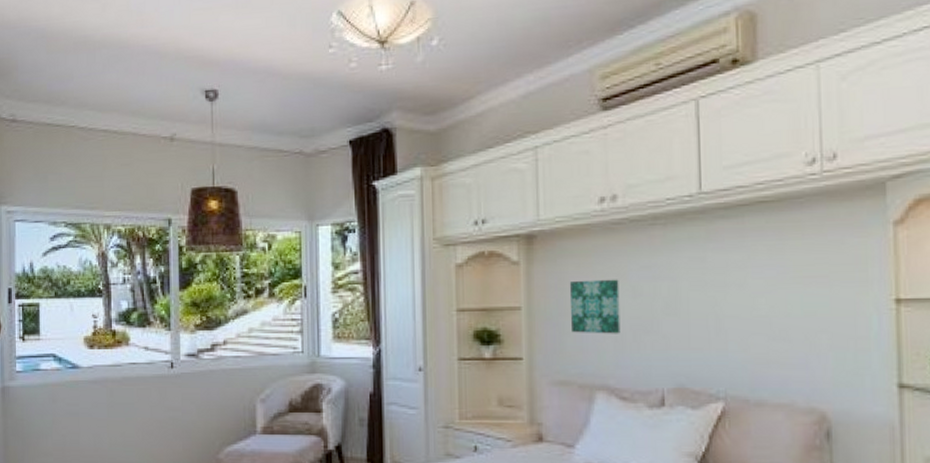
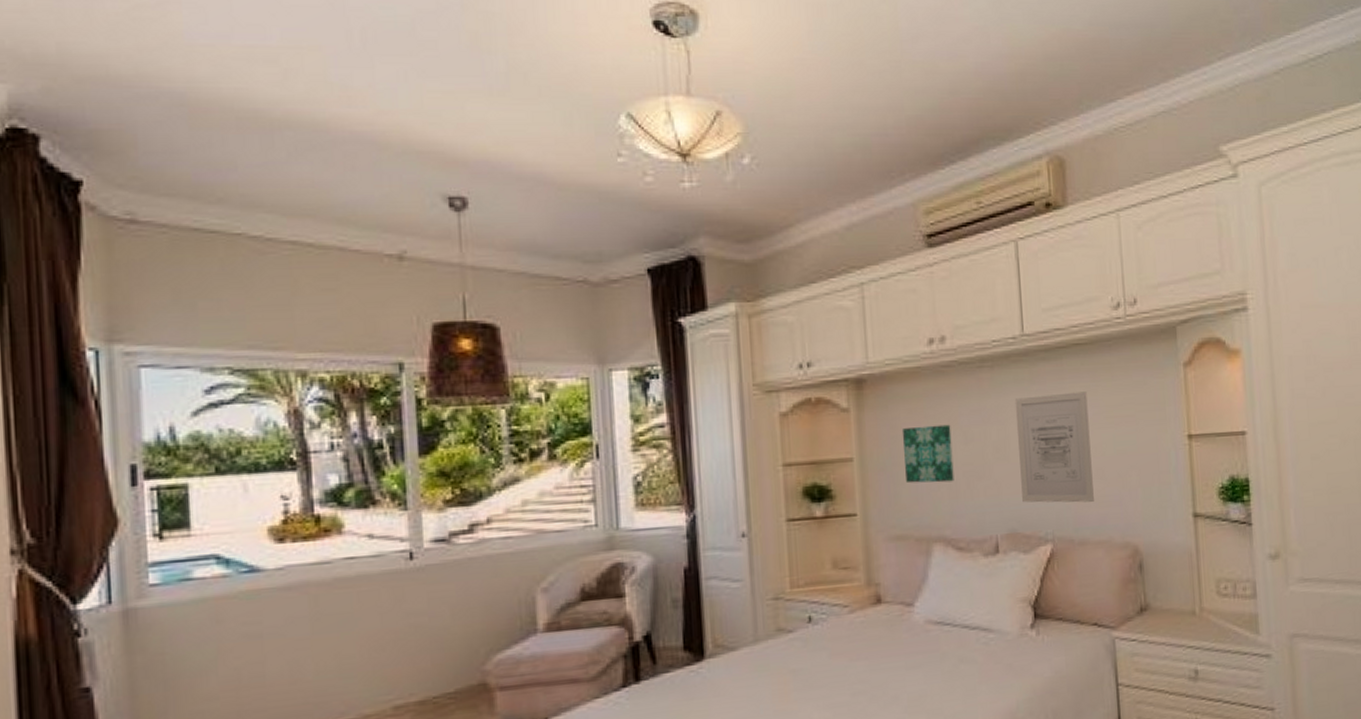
wall art: none [688,250,775,363] -> present [1014,391,1094,503]

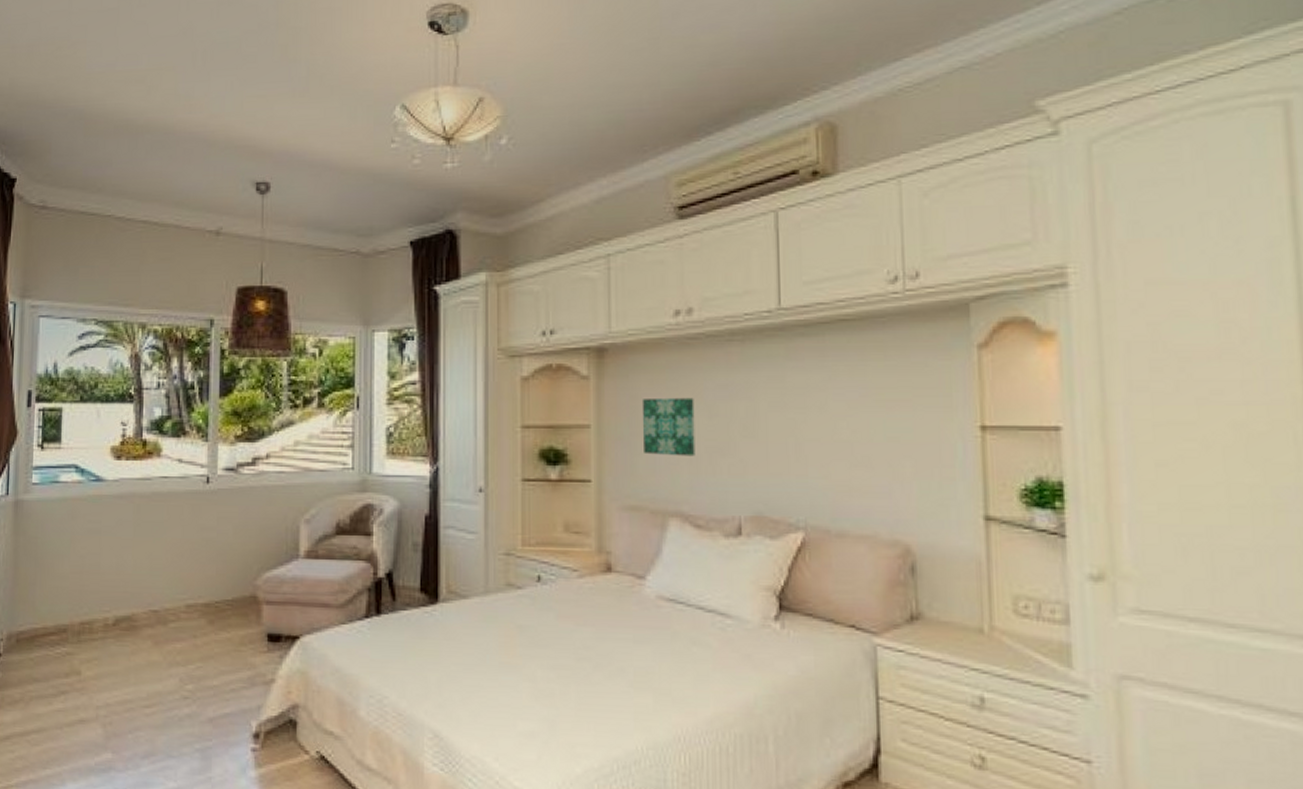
wall art: present [1014,391,1094,503] -> none [767,371,857,491]

